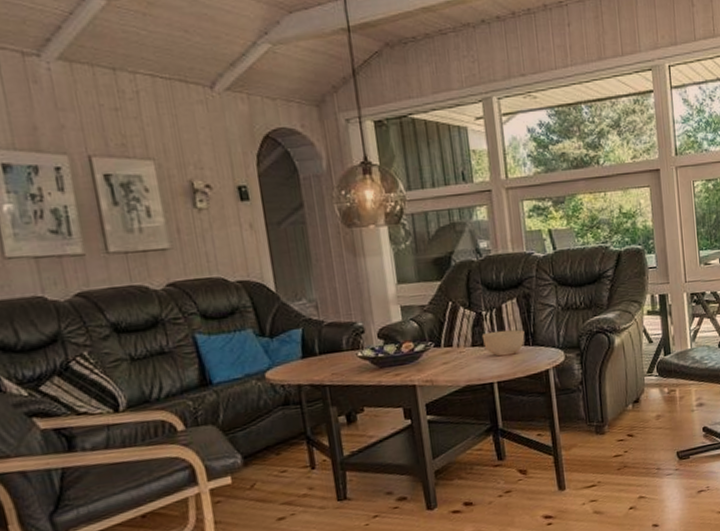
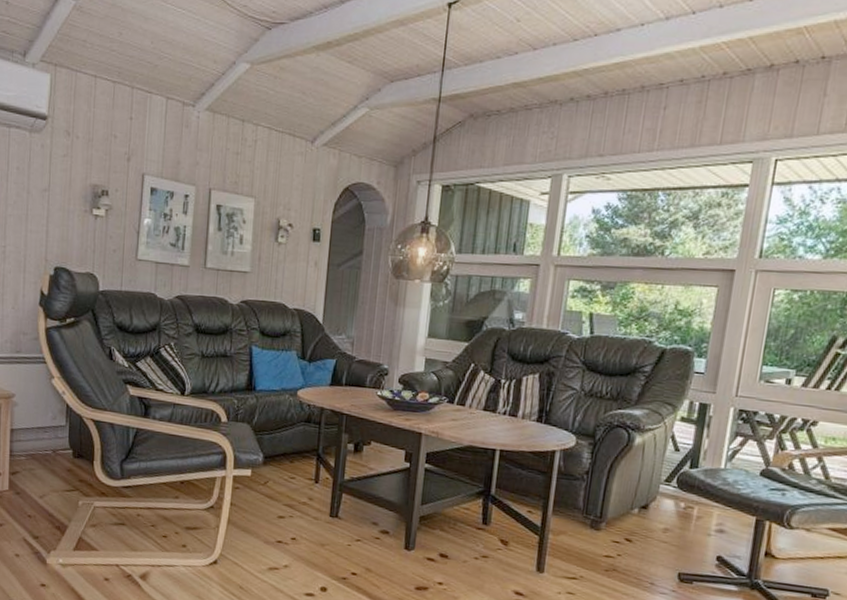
bowl: present [481,329,525,357] -> none [495,400,540,428]

